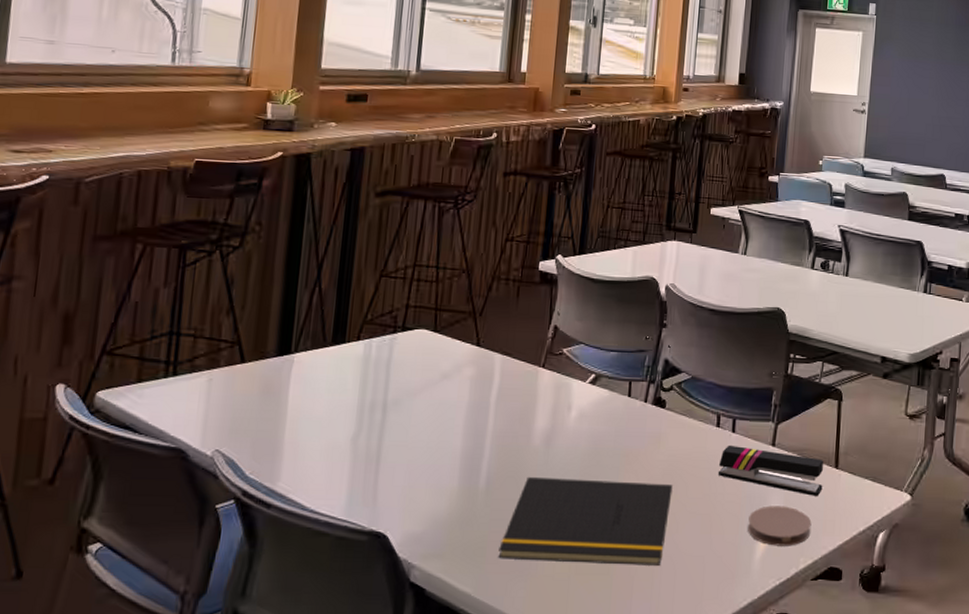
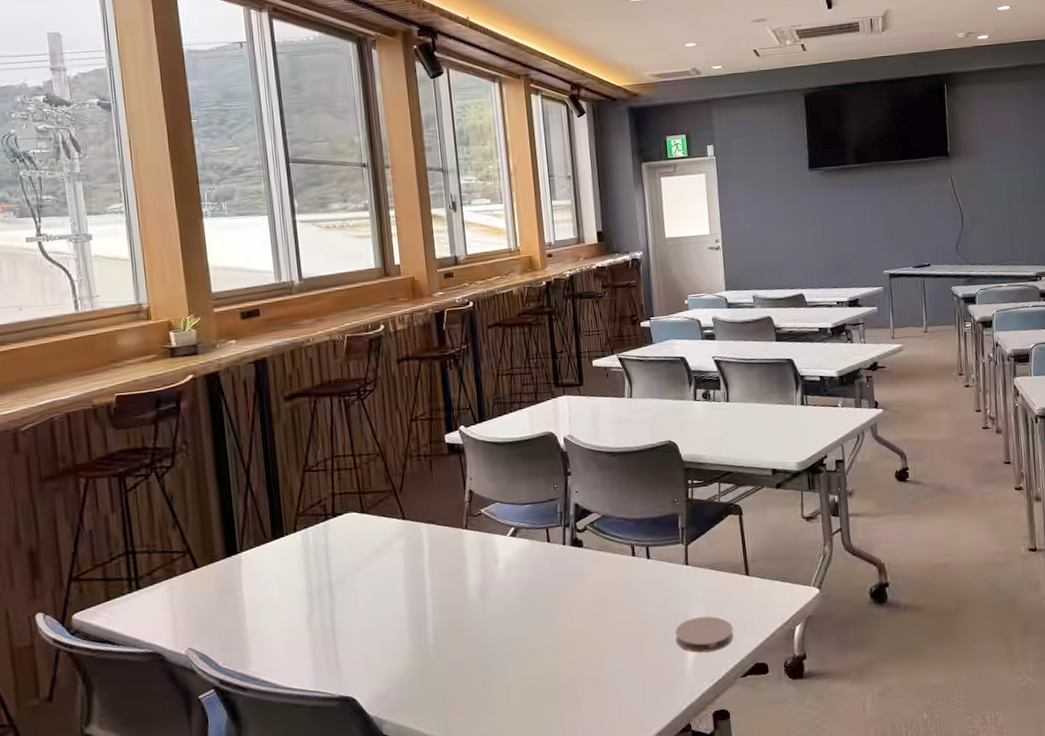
notepad: present [498,476,673,566] -> none [456,613,604,703]
stapler: present [717,445,823,496] -> none [640,569,738,604]

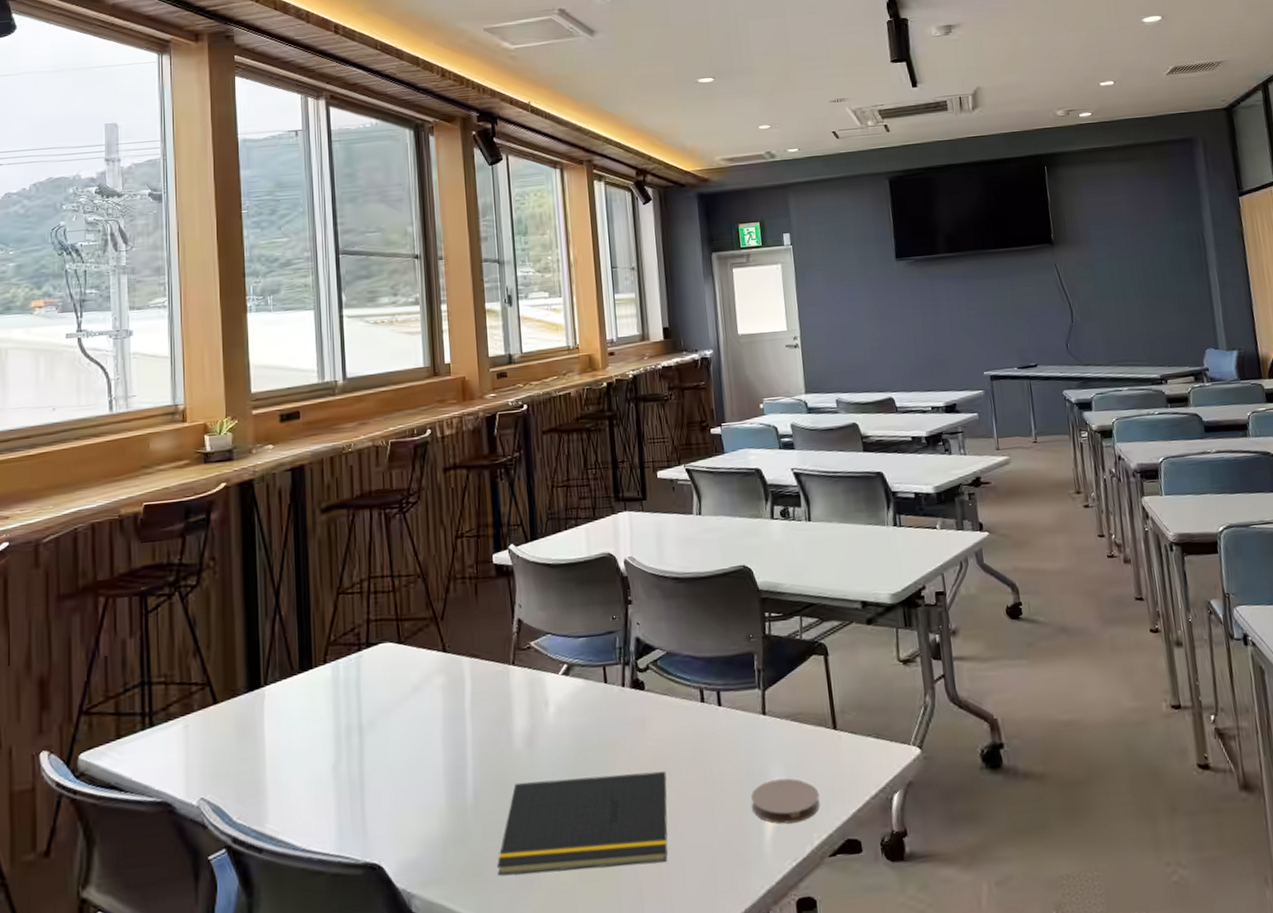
notepad: none [456,613,604,703] -> present [497,771,668,876]

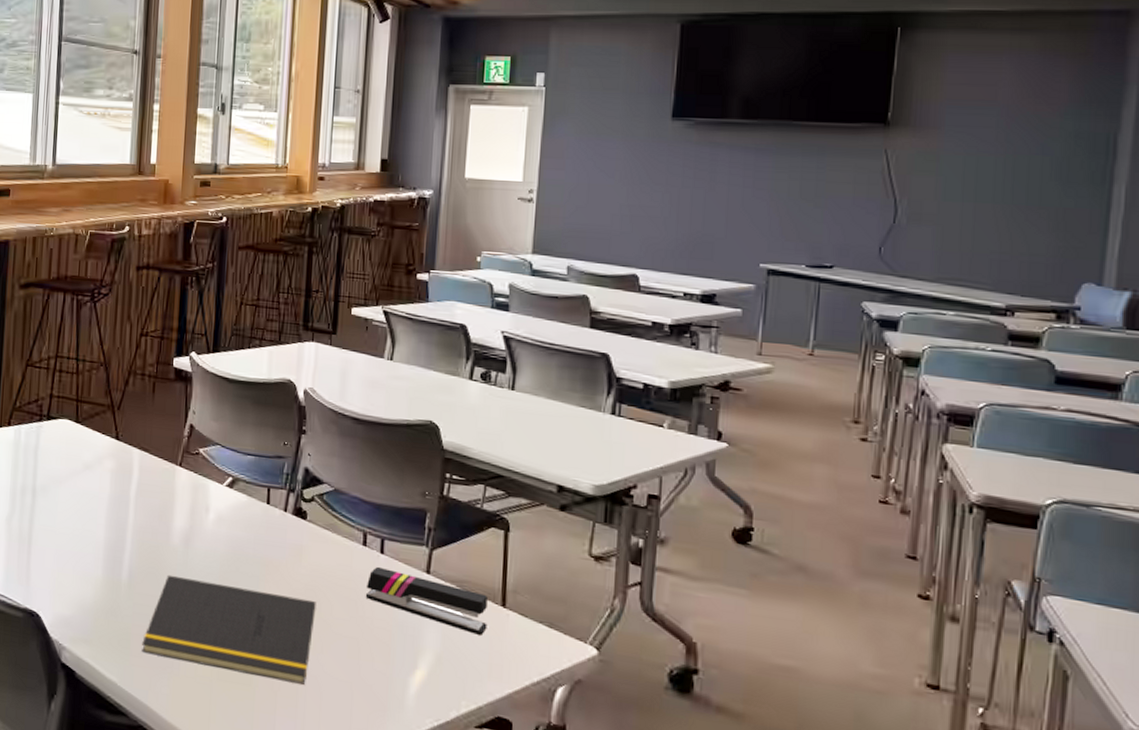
stapler: none [709,719,824,764] -> present [365,566,488,635]
coaster: present [751,778,820,824] -> none [400,638,475,686]

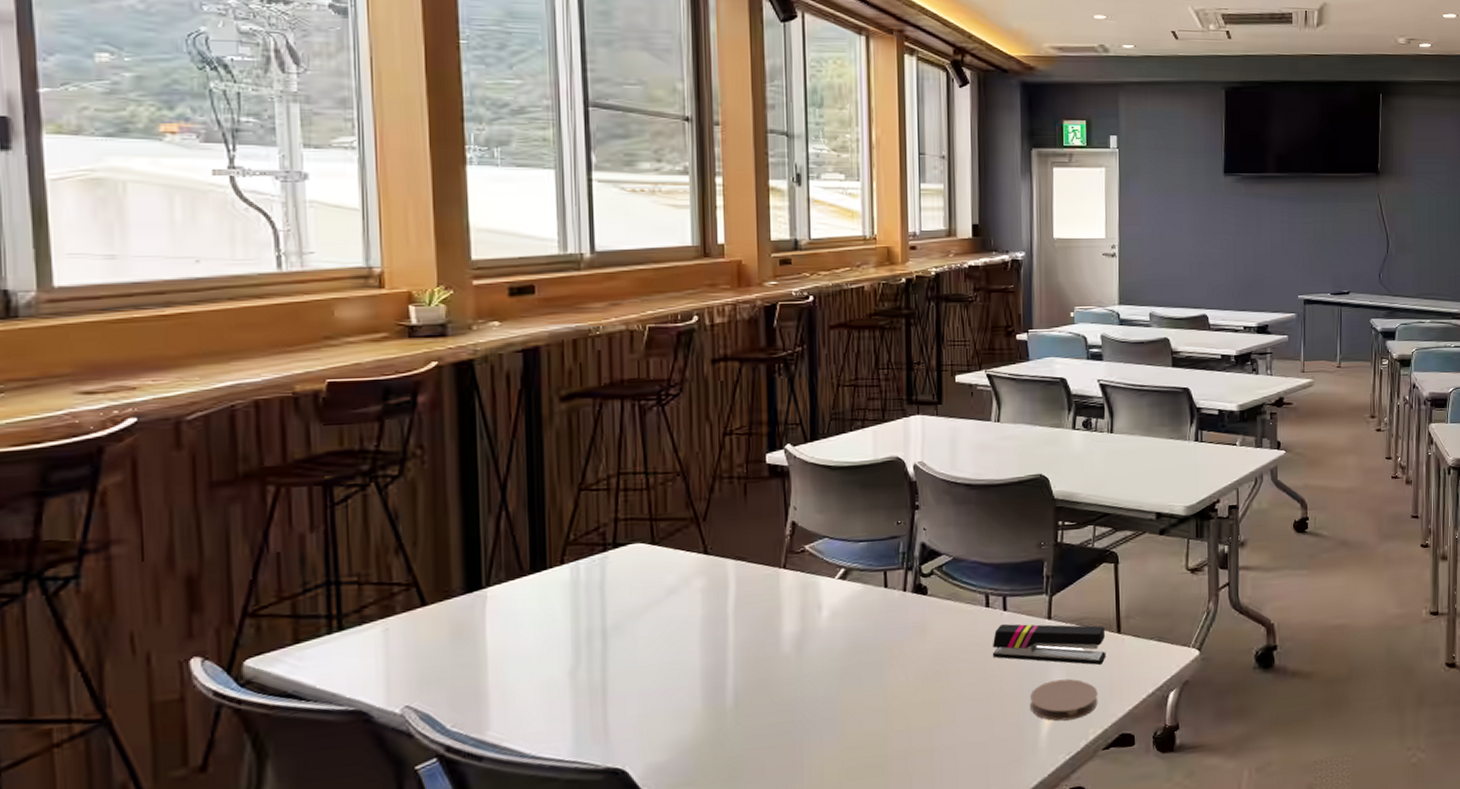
notepad: present [142,574,316,685] -> none [757,673,945,777]
coaster: none [400,638,475,686] -> present [1030,678,1098,721]

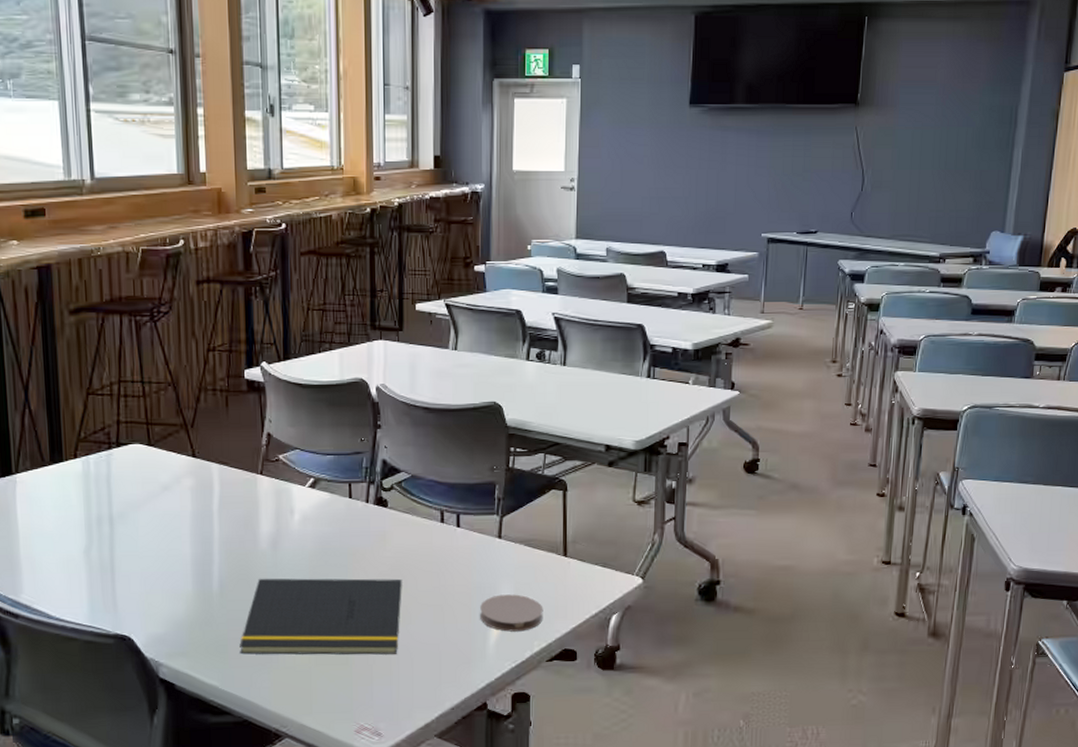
notepad: none [757,673,945,777] -> present [239,578,402,655]
stapler: present [992,623,1106,665] -> none [446,539,552,584]

